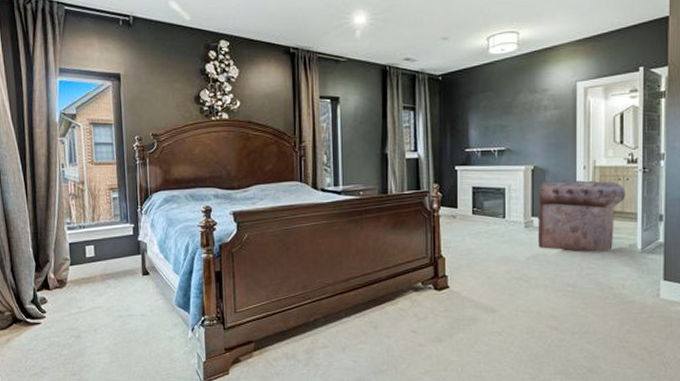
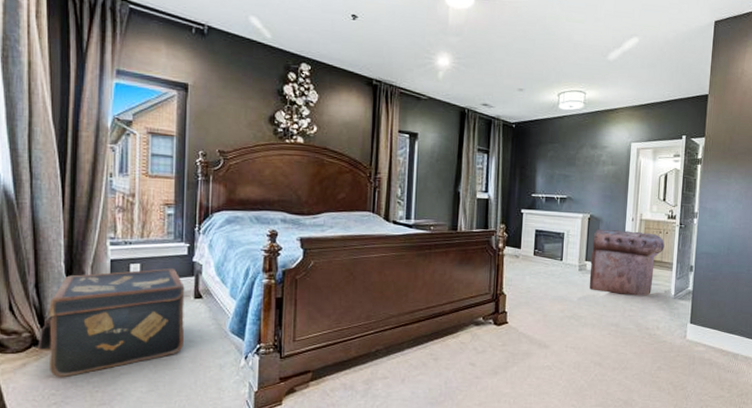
suitcase: none [18,247,137,350] -> present [38,267,185,377]

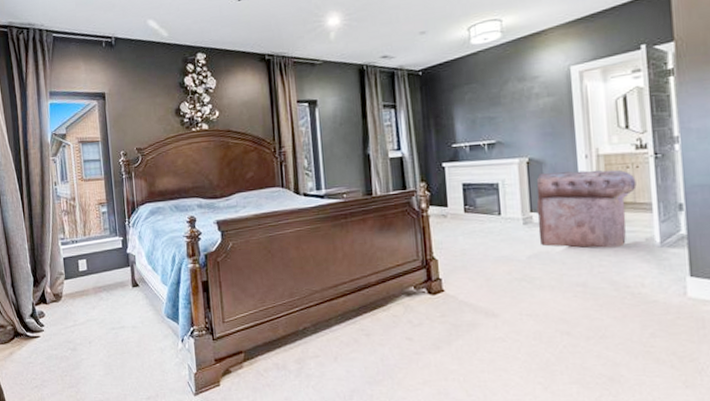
suitcase: present [38,267,185,377] -> none [19,260,129,363]

